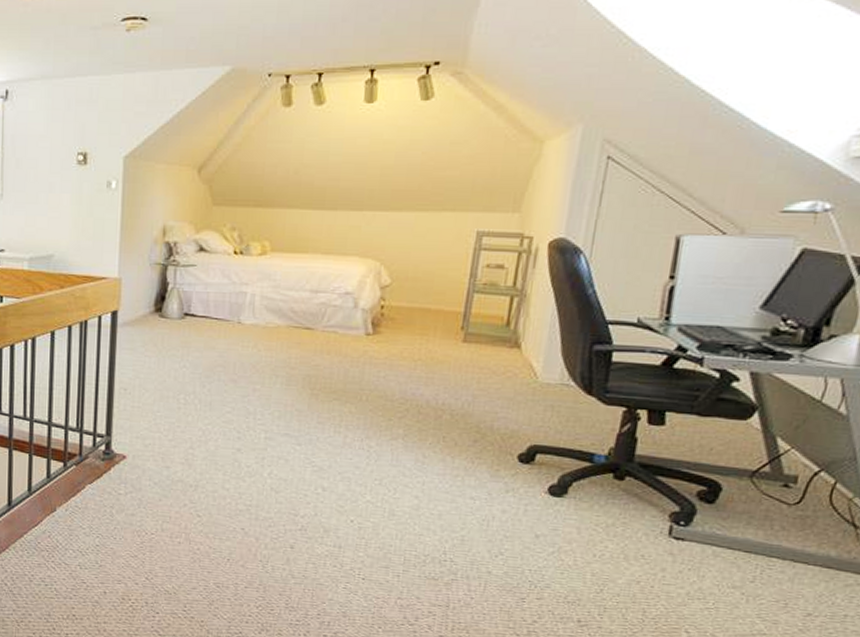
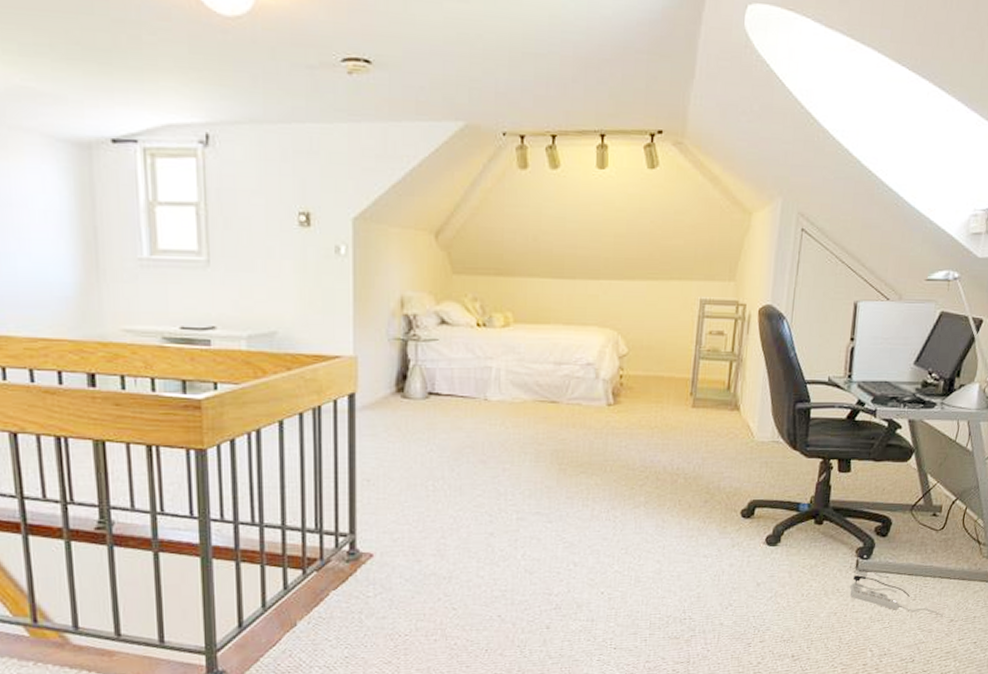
power strip: none [658,533,796,609] -> present [849,566,943,617]

